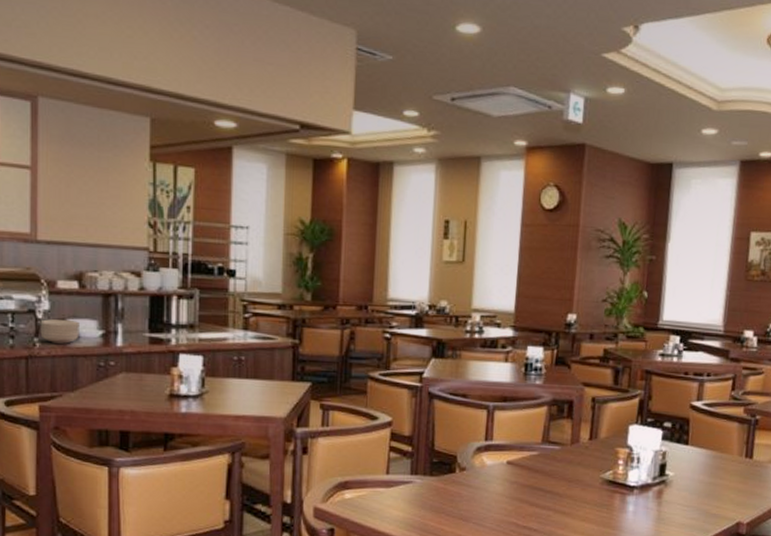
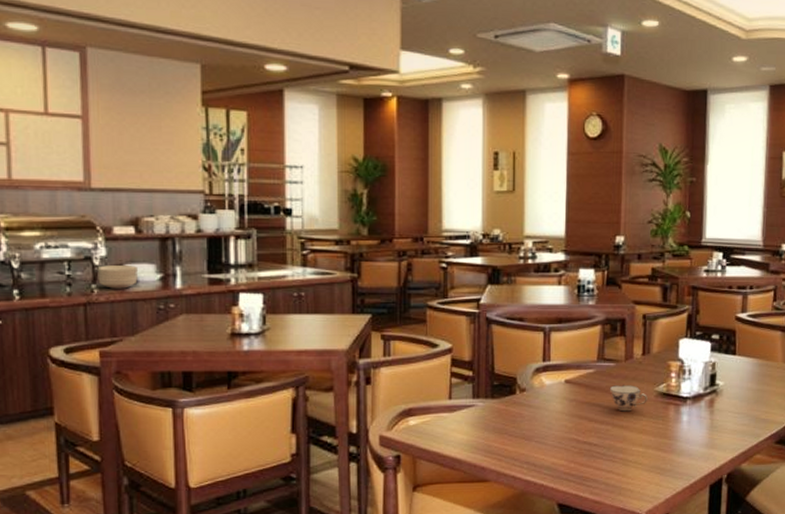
teacup: none [552,469,593,498] -> present [609,384,648,412]

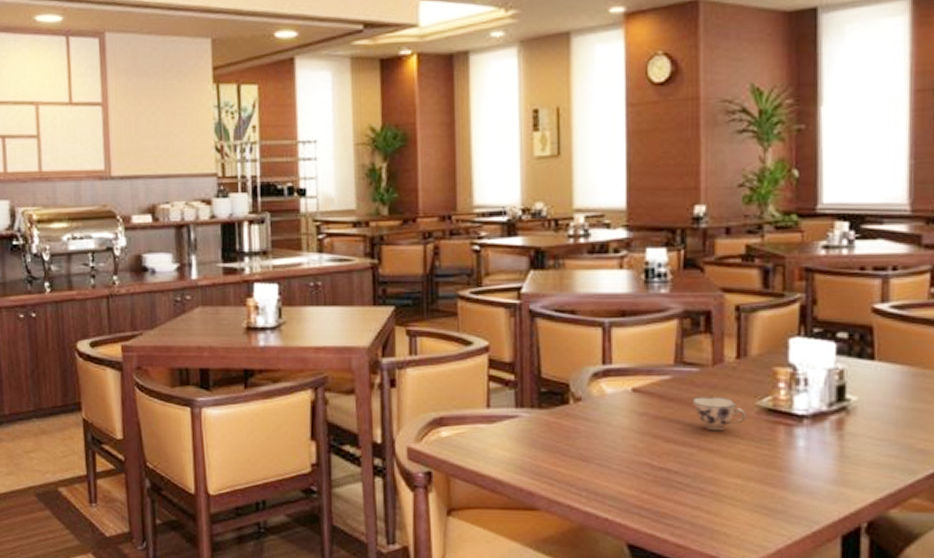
bowl: present [97,265,138,289] -> none [118,256,156,280]

